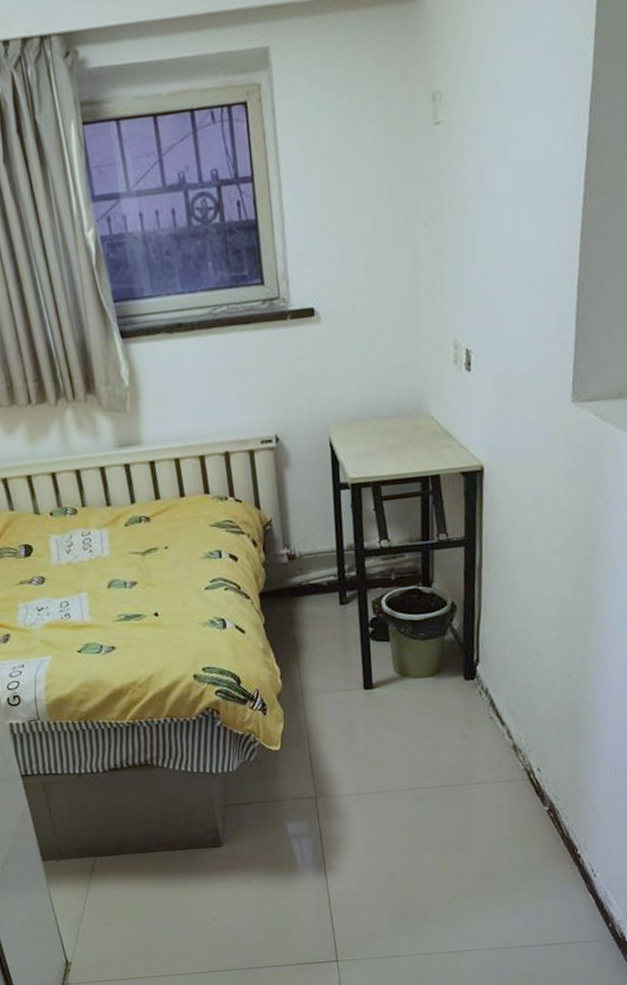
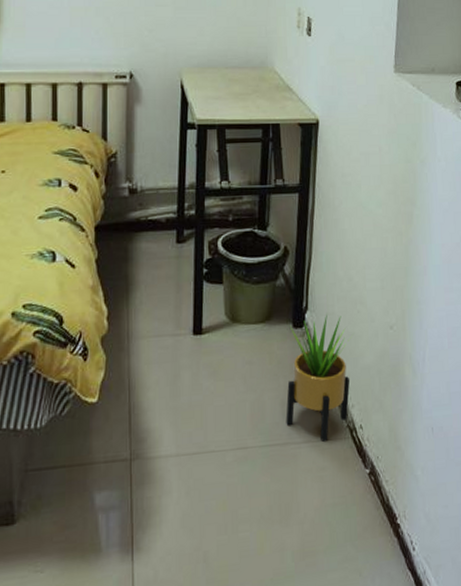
potted plant: none [460,665,527,783] -> present [286,313,351,442]

